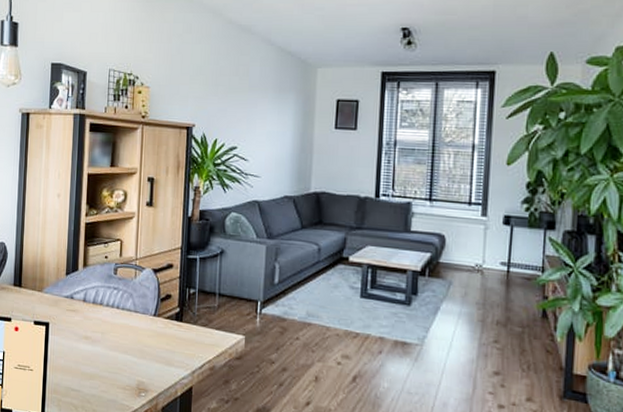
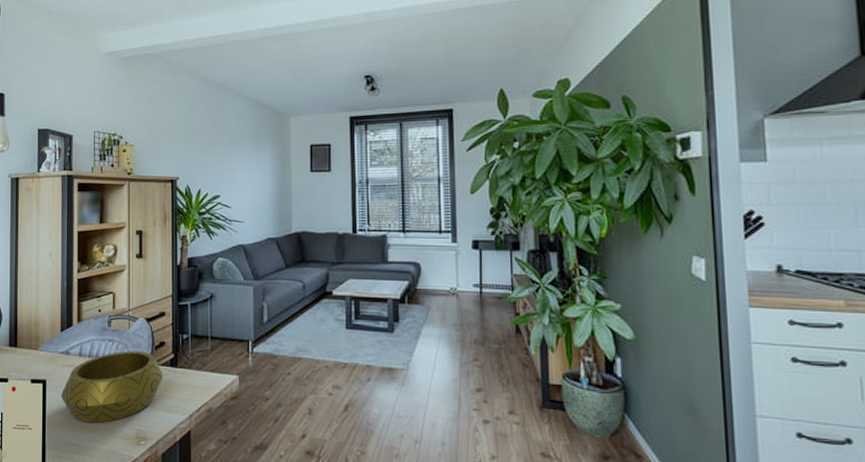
decorative bowl: none [63,300,168,371] -> present [61,351,164,424]

